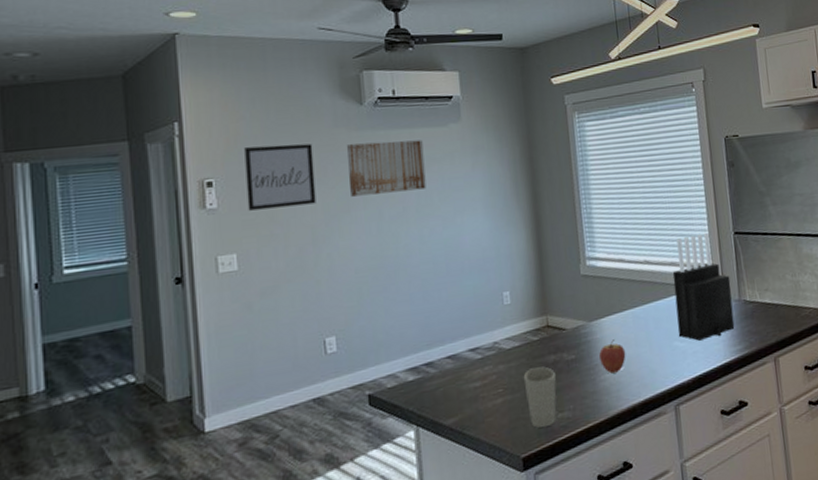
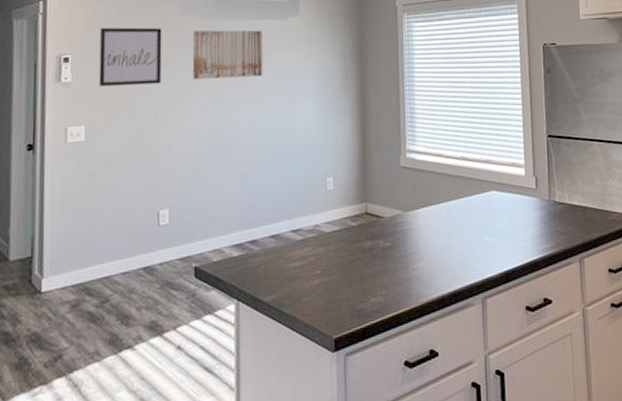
cup: present [523,366,557,428] -> none [340,252,371,311]
fruit: present [599,339,626,374] -> none [413,230,439,263]
knife block: present [672,233,735,341] -> none [487,134,544,237]

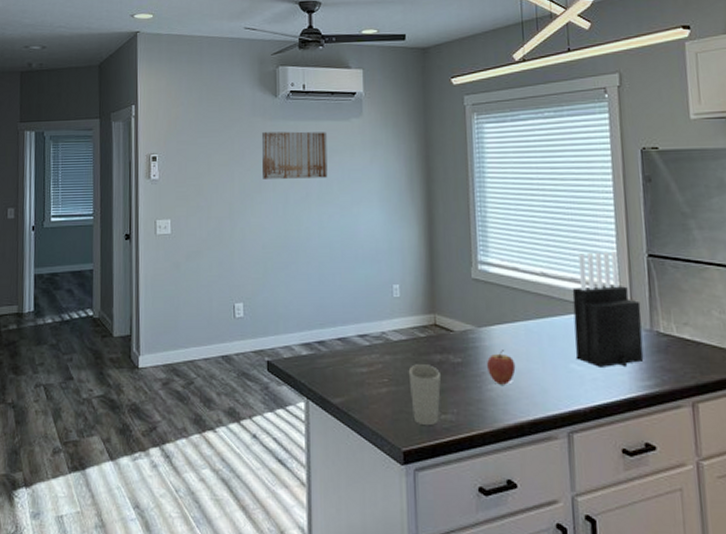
wall art: present [99,27,162,87] -> none [181,129,234,184]
cup: none [340,252,371,311] -> present [408,364,441,425]
fruit: none [413,230,439,263] -> present [487,350,516,385]
knife block: none [487,134,544,237] -> present [572,252,644,367]

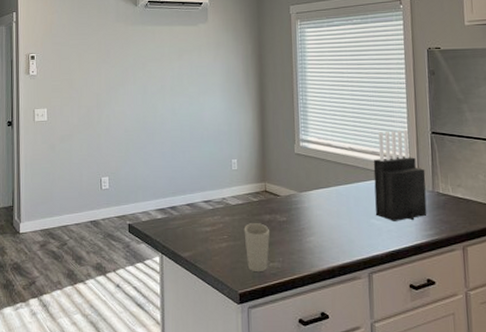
wall art: present [261,131,328,179] -> none [124,34,179,74]
fruit: present [487,350,516,385] -> none [306,210,329,237]

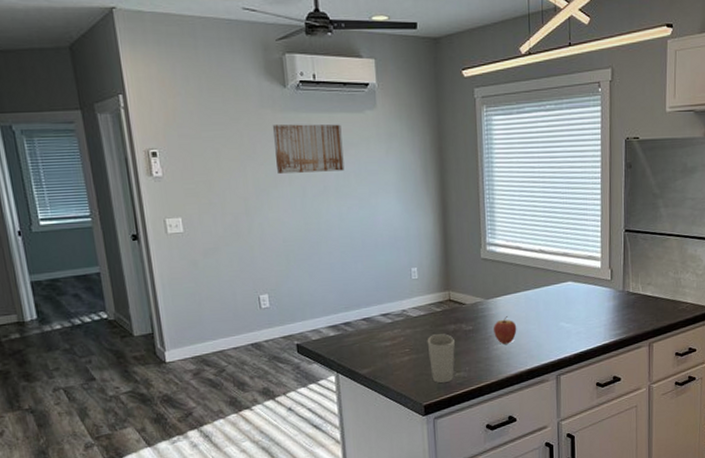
wall art: none [124,34,179,74] -> present [272,124,345,174]
fruit: none [306,210,329,237] -> present [494,316,517,344]
knife block: present [373,130,427,221] -> none [564,229,617,323]

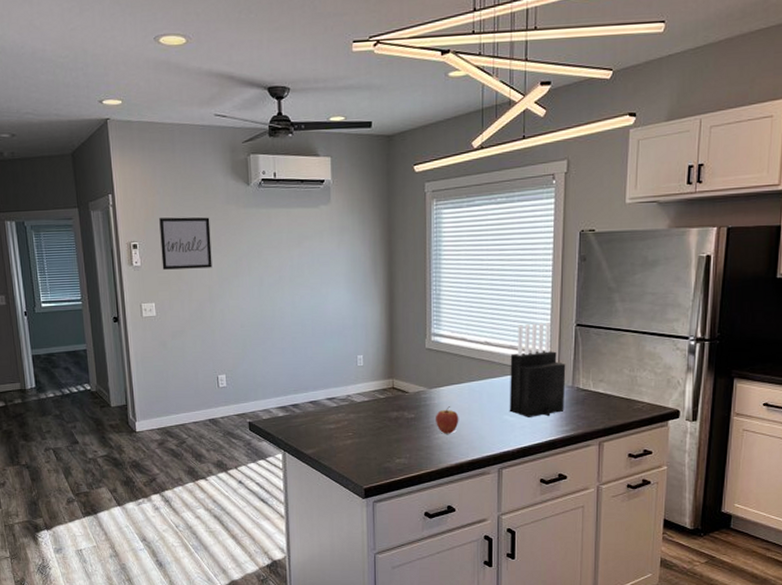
wall art: none [182,121,248,181] -> present [159,217,212,270]
wall art: present [272,124,345,174] -> none [235,218,299,264]
cup: present [427,334,455,383] -> none [369,420,396,467]
knife block: none [564,229,617,323] -> present [509,322,566,417]

